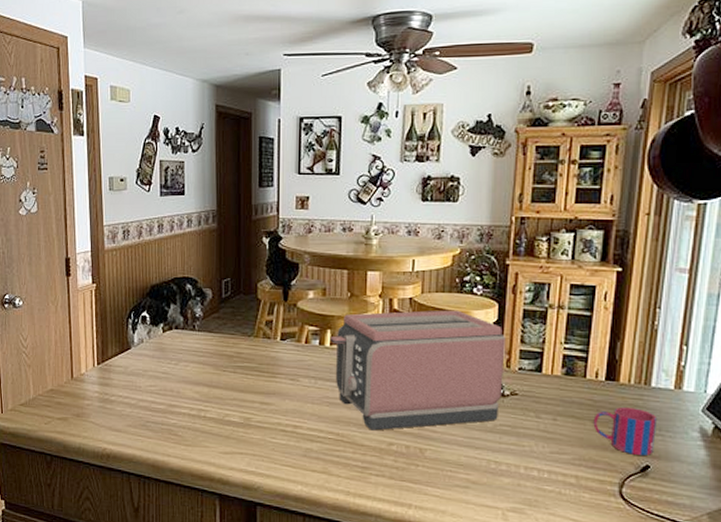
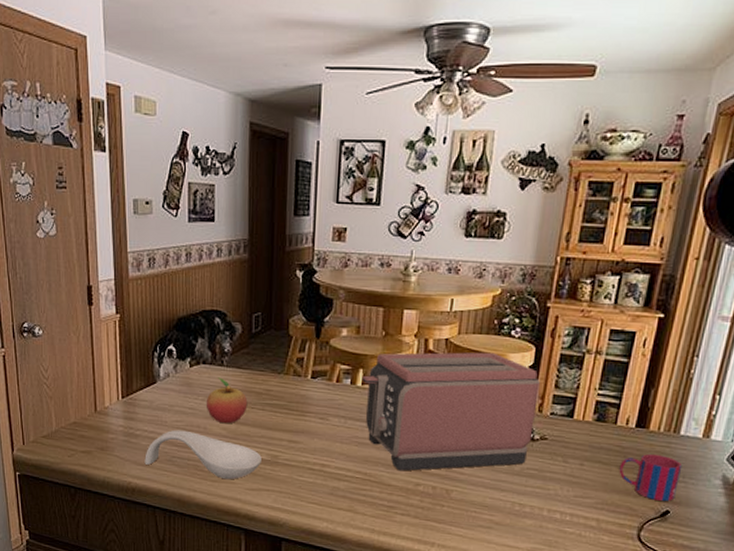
spoon rest: none [119,394,234,444] -> present [144,429,262,480]
fruit: none [178,341,219,388] -> present [206,377,248,424]

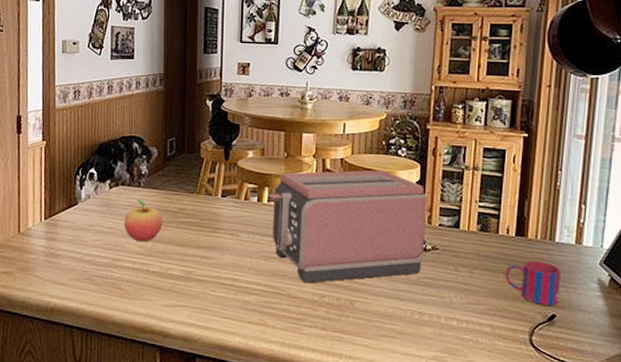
spoon rest: present [144,429,262,480] -> none [64,249,176,297]

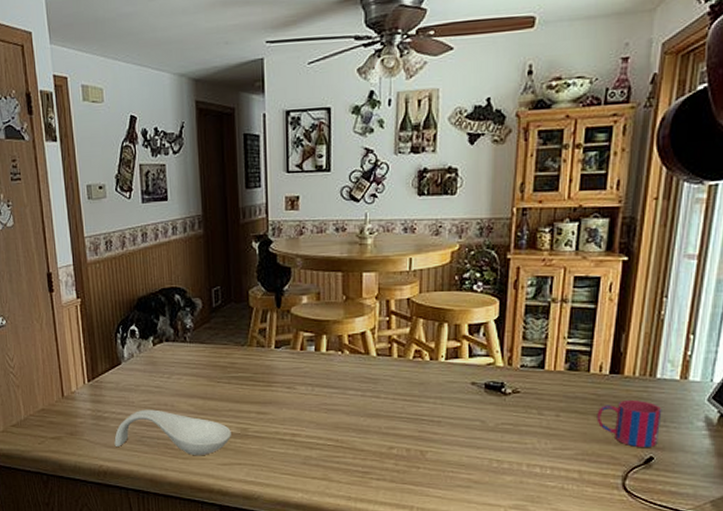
spoon rest: none [64,249,176,297] -> present [114,409,231,456]
fruit: present [123,198,163,242] -> none [171,354,213,400]
toaster: present [268,170,427,284] -> none [326,308,507,435]

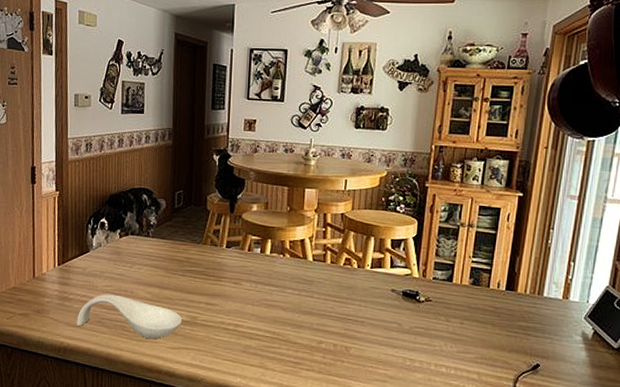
mug: present [596,401,662,447] -> none [494,314,548,356]

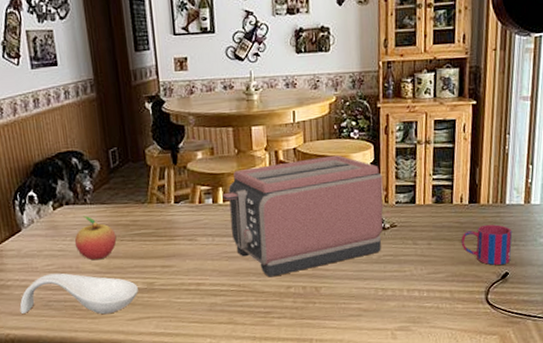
fruit: none [133,247,170,289] -> present [74,215,117,260]
toaster: none [270,225,423,330] -> present [222,155,383,277]
mug: none [494,314,548,356] -> present [461,224,513,265]

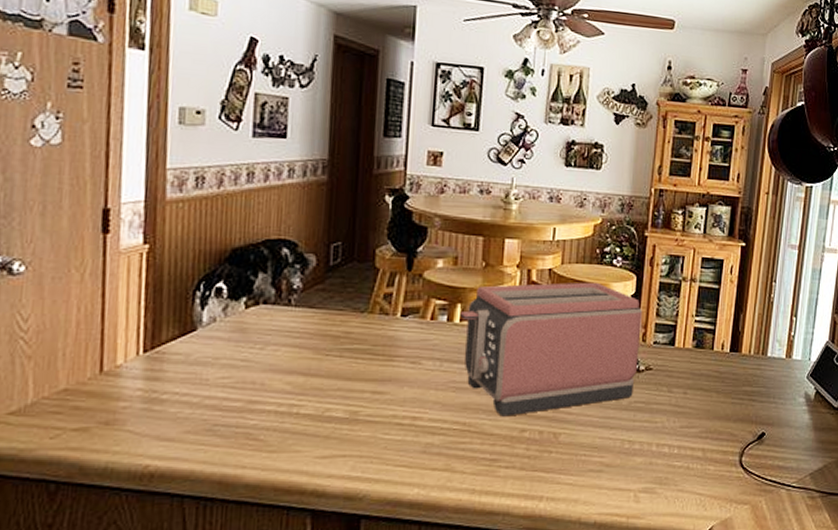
spoon rest: present [19,273,138,315] -> none [171,389,337,448]
fruit: present [74,215,117,260] -> none [265,320,321,377]
mug: present [461,224,513,265] -> none [718,378,772,423]

